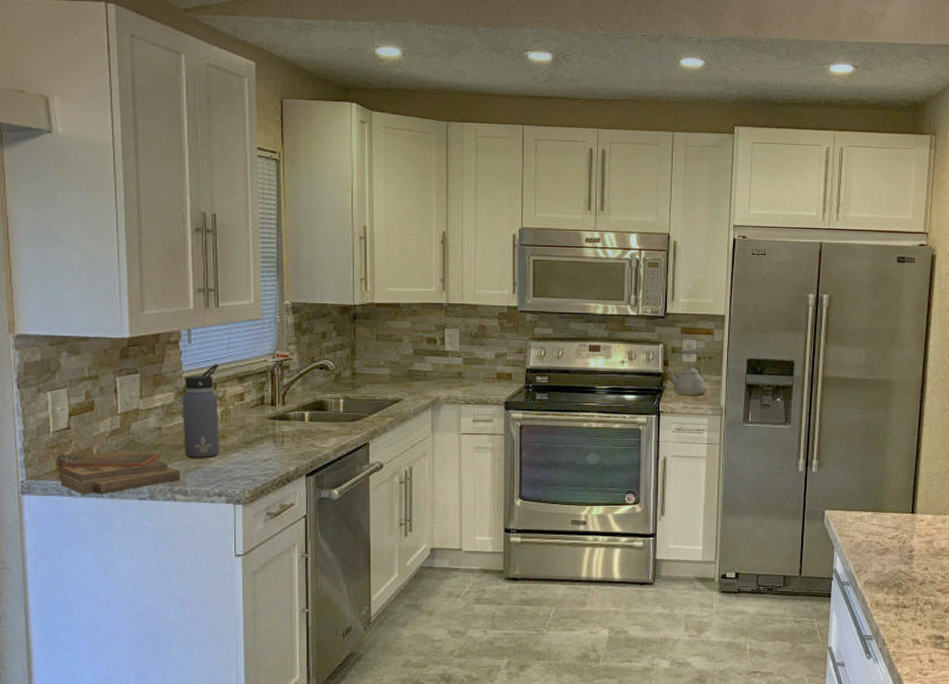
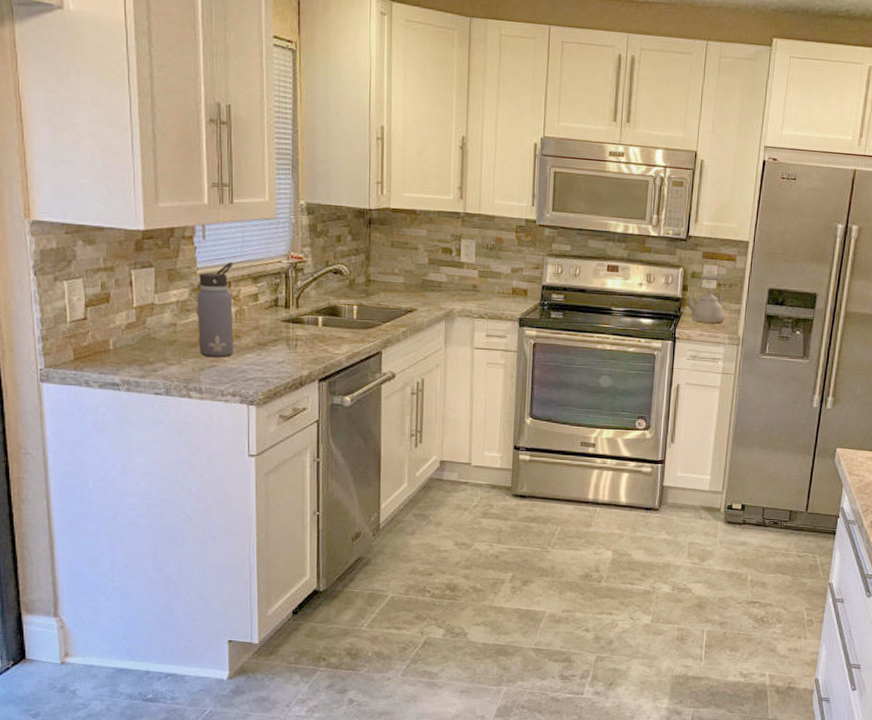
clipboard: present [56,449,181,495] -> none [73,343,196,388]

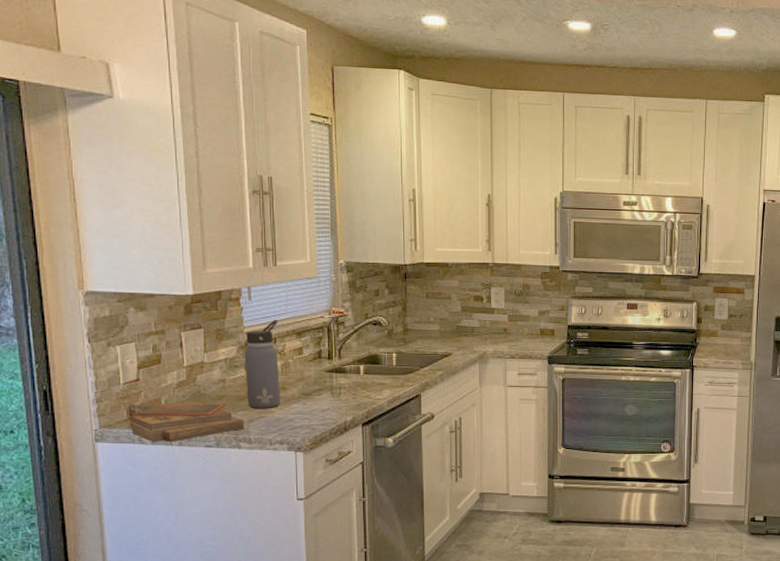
clipboard: none [73,343,196,388] -> present [126,400,245,443]
kettle: present [686,273,725,324] -> none [701,306,737,351]

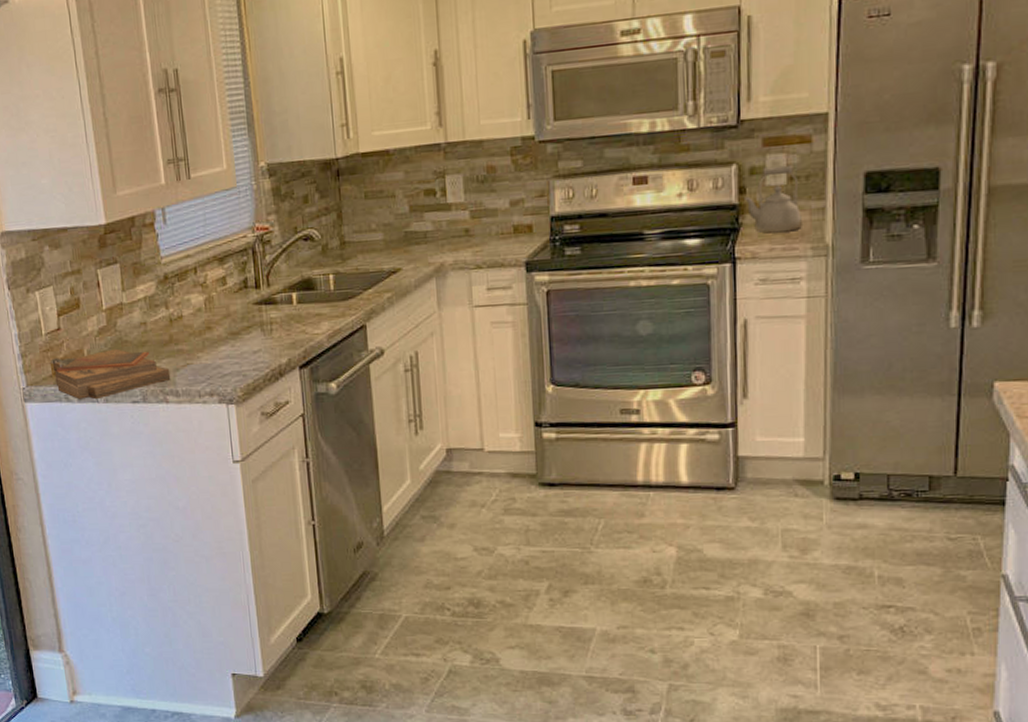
water bottle: present [244,320,281,409] -> none [163,245,207,355]
kettle: none [701,306,737,351] -> present [745,164,804,234]

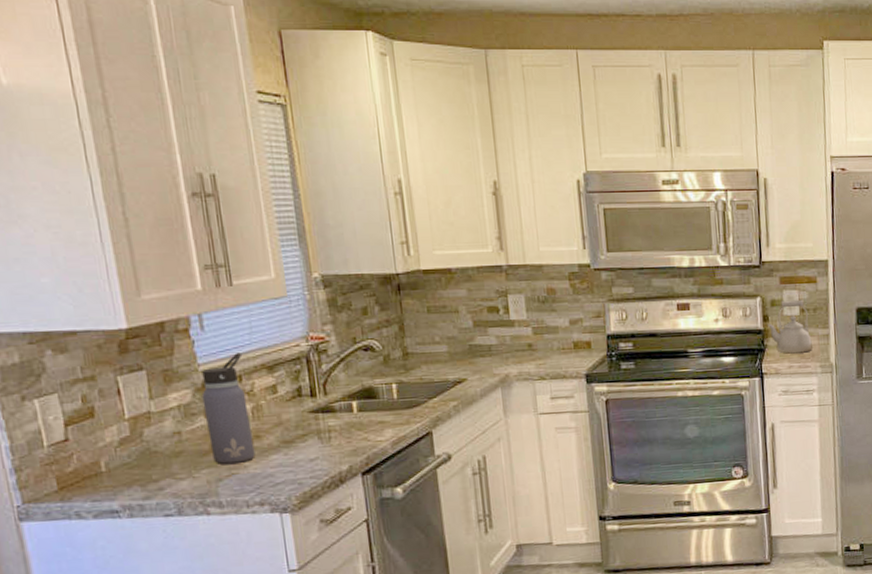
clipboard: present [50,348,171,400] -> none [55,459,213,516]
water bottle: none [163,245,207,355] -> present [201,353,256,465]

